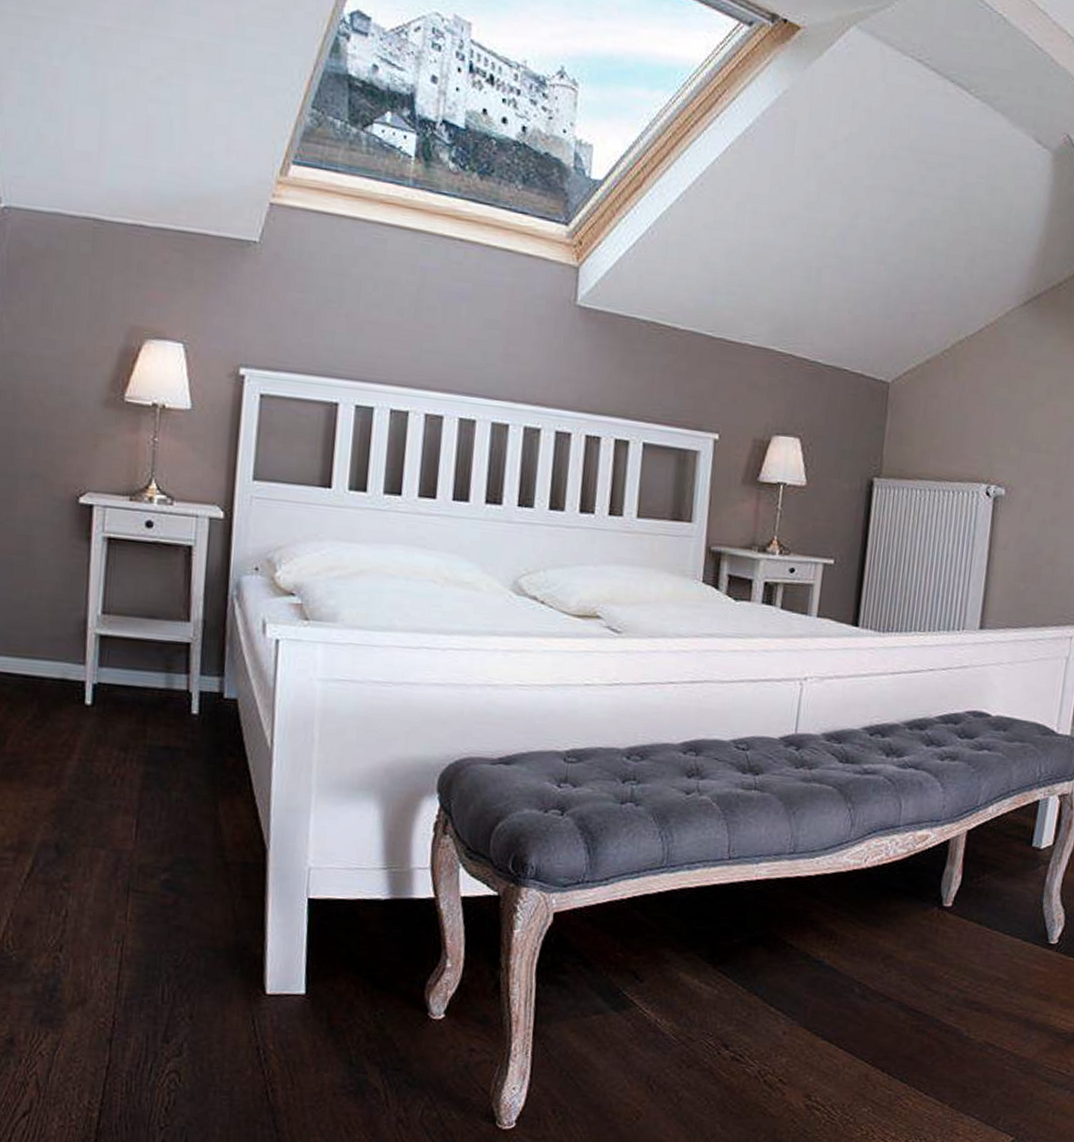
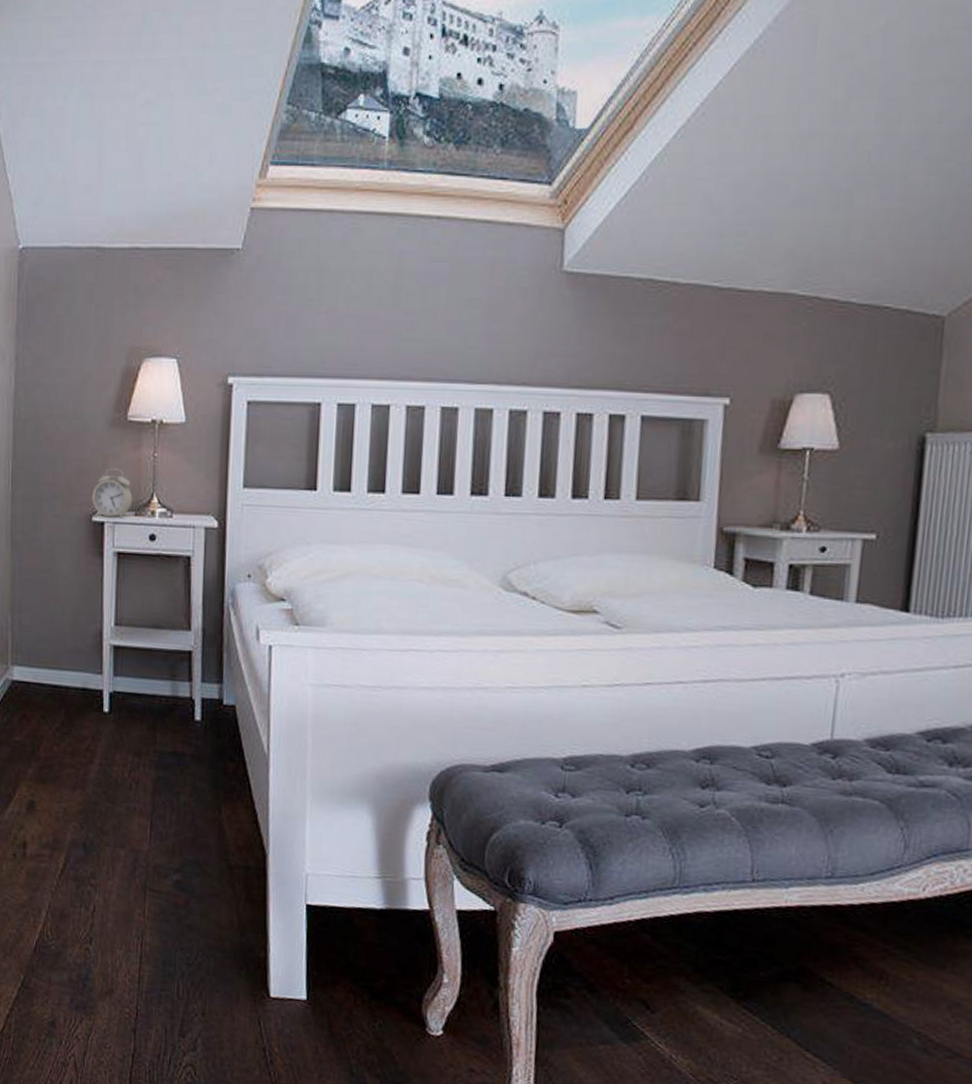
alarm clock: none [79,449,128,502] -> present [92,468,133,518]

